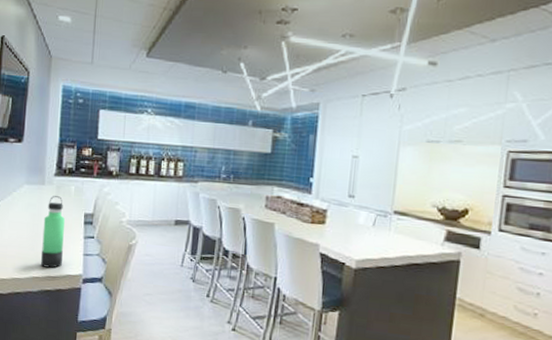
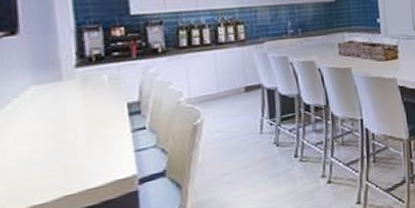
thermos bottle: present [40,195,65,268] -> none [68,89,106,181]

